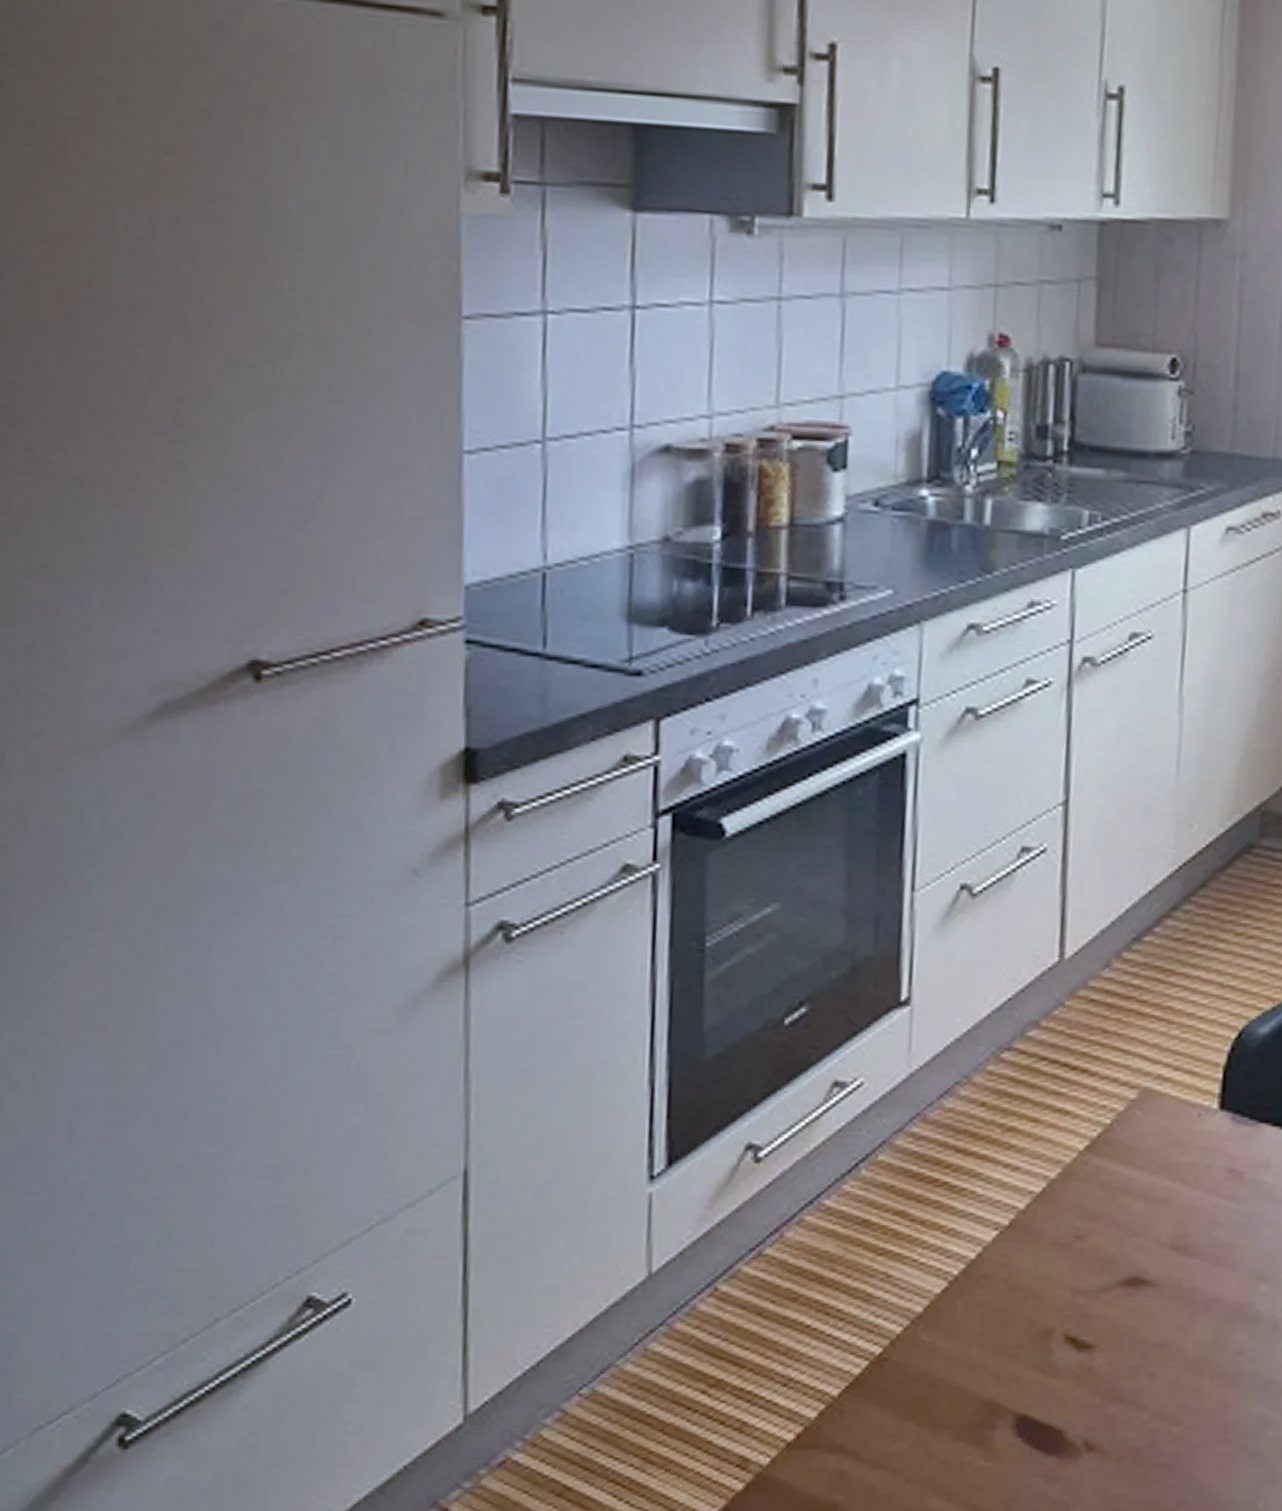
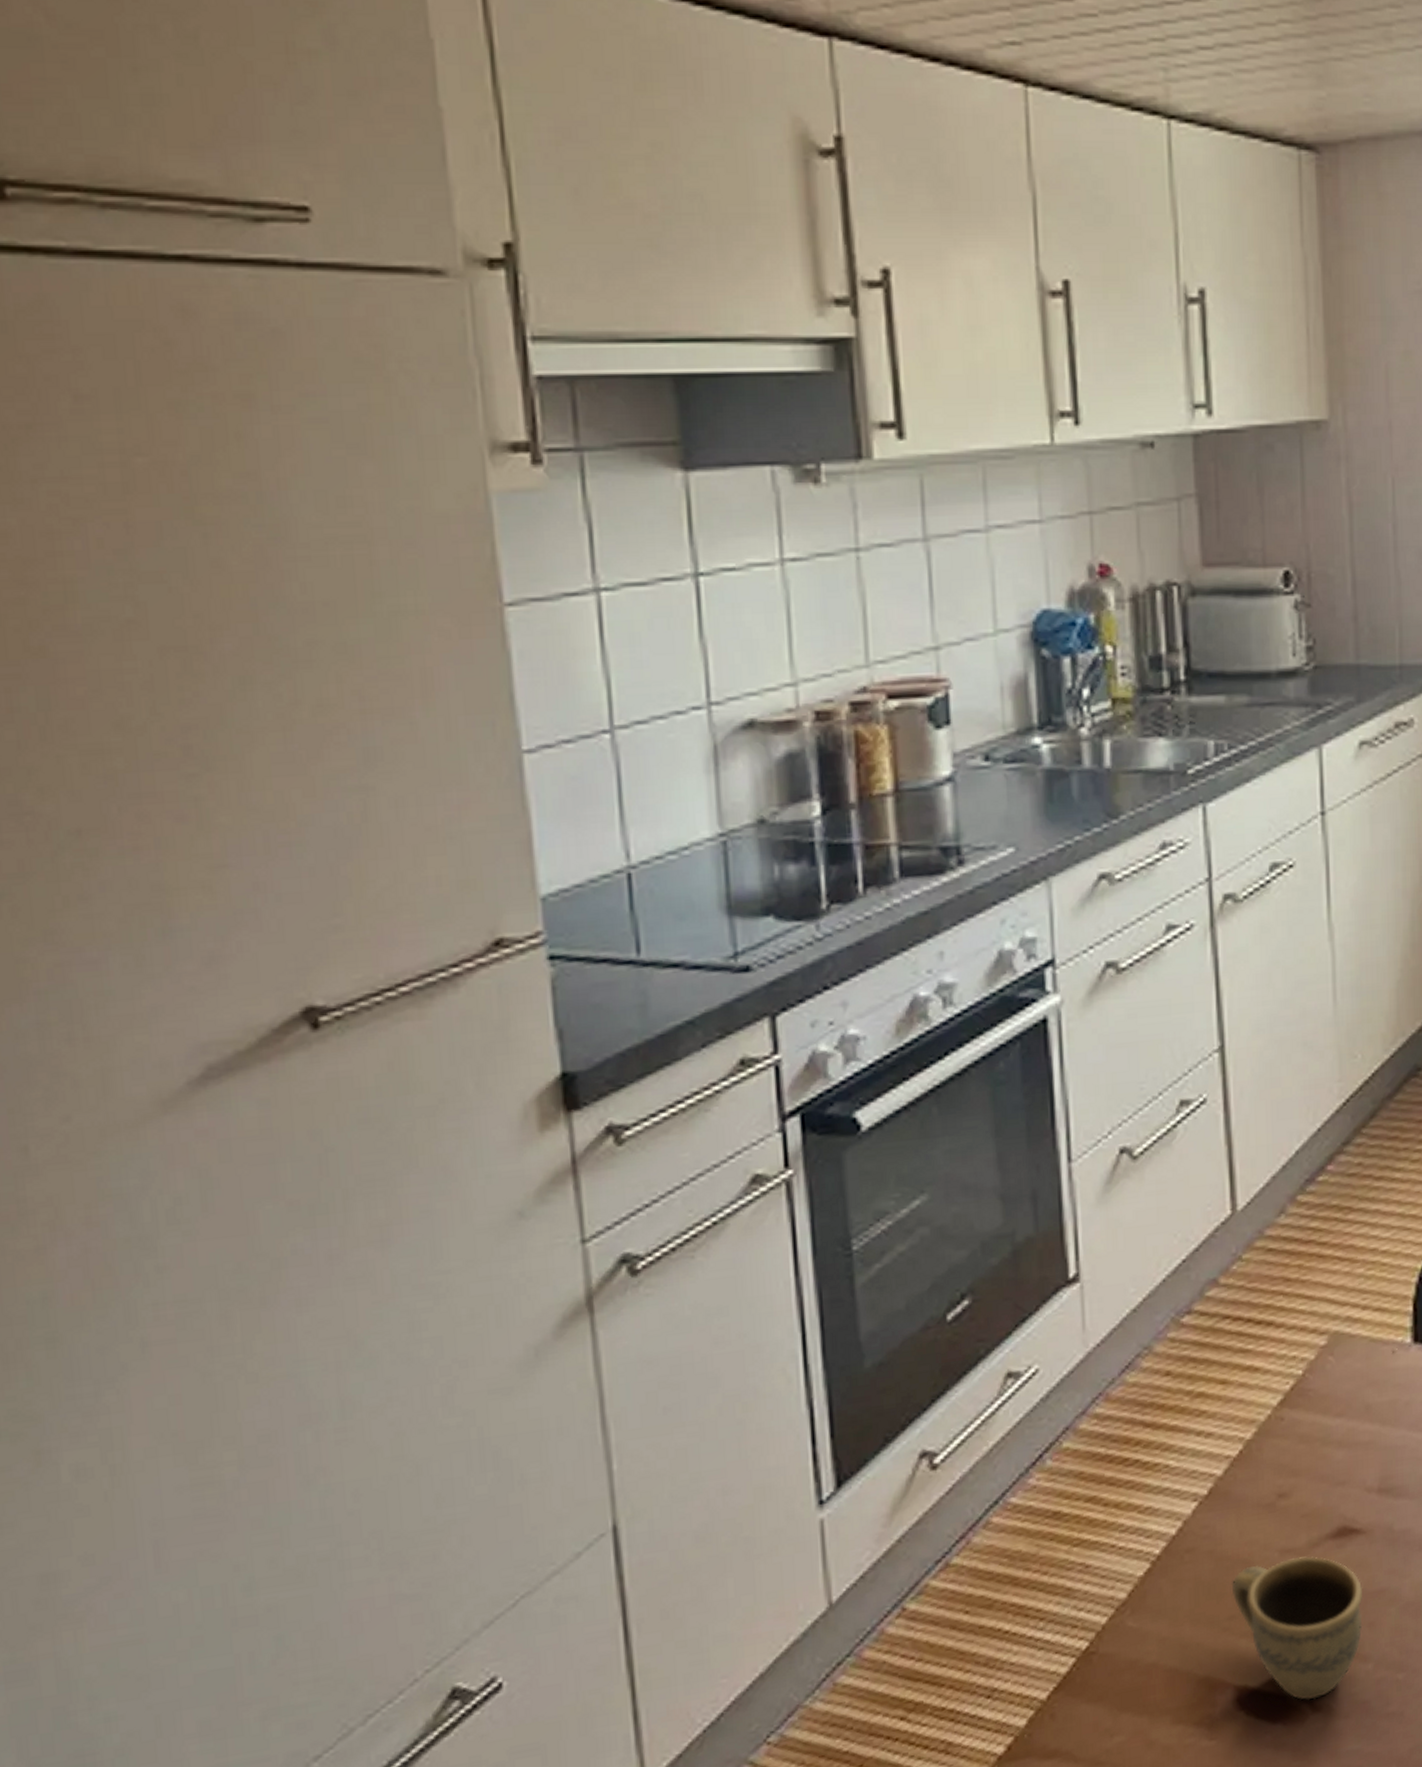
cup: none [1022,1298,1147,1439] -> present [1231,1556,1363,1701]

